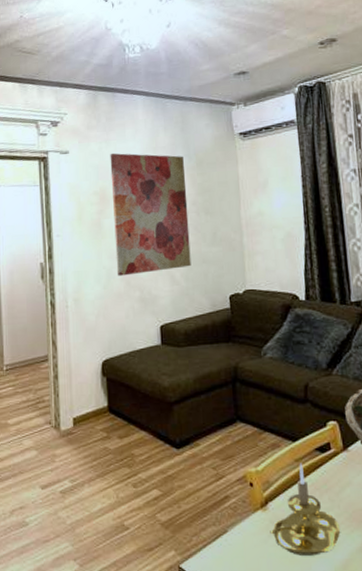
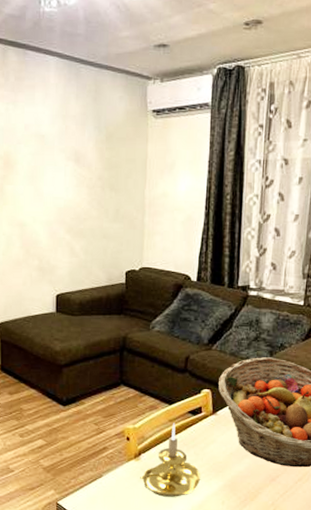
wall art: present [110,153,191,276] -> none [16,116,94,244]

